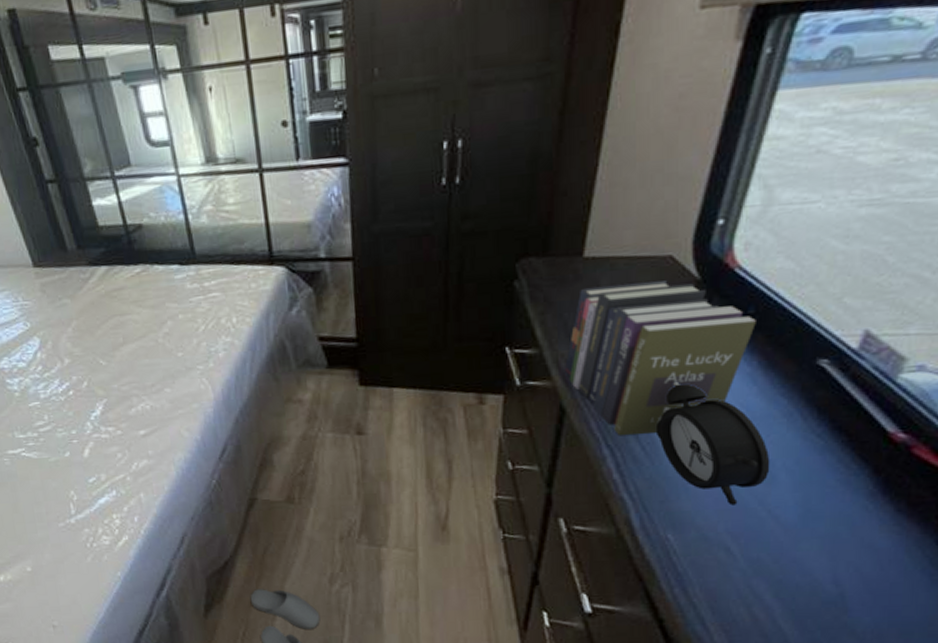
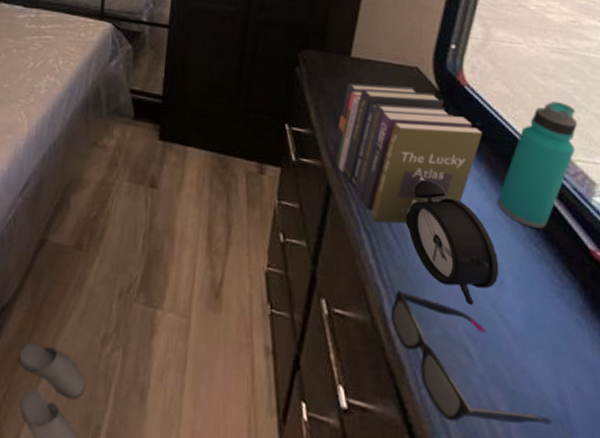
sunglasses: none [639,500,823,613] -> present [391,289,552,425]
water bottle: none [772,267,889,418] -> present [497,100,578,229]

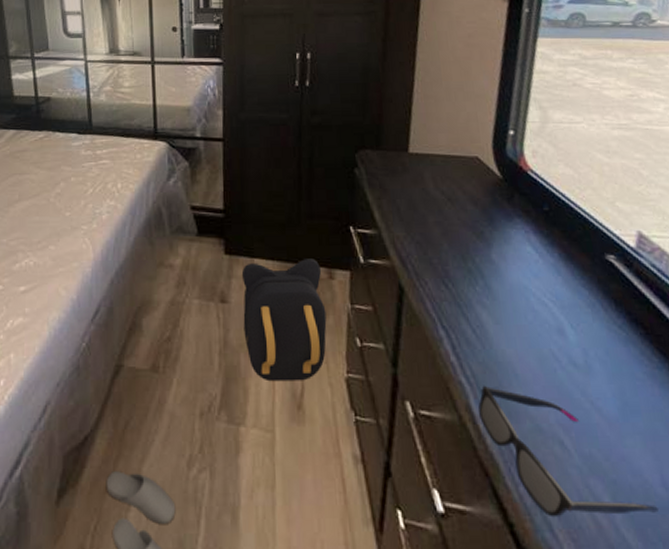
backpack: none [170,150,253,270] -> present [241,259,327,382]
books: present [331,82,482,223] -> none [400,177,552,317]
alarm clock: present [405,176,499,305] -> none [482,267,586,395]
water bottle: present [497,100,578,229] -> none [574,177,650,310]

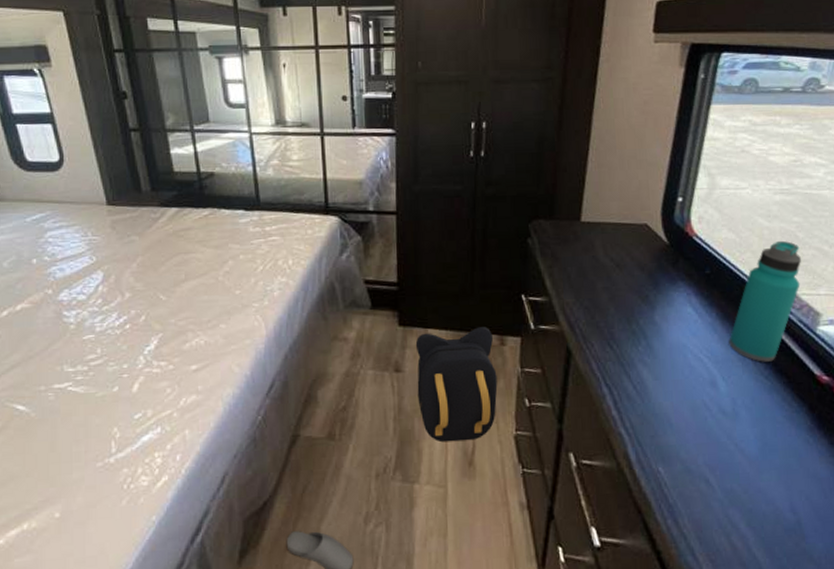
sunglasses: present [478,385,658,517] -> none [635,434,786,544]
water bottle: none [574,177,650,310] -> present [729,240,802,362]

